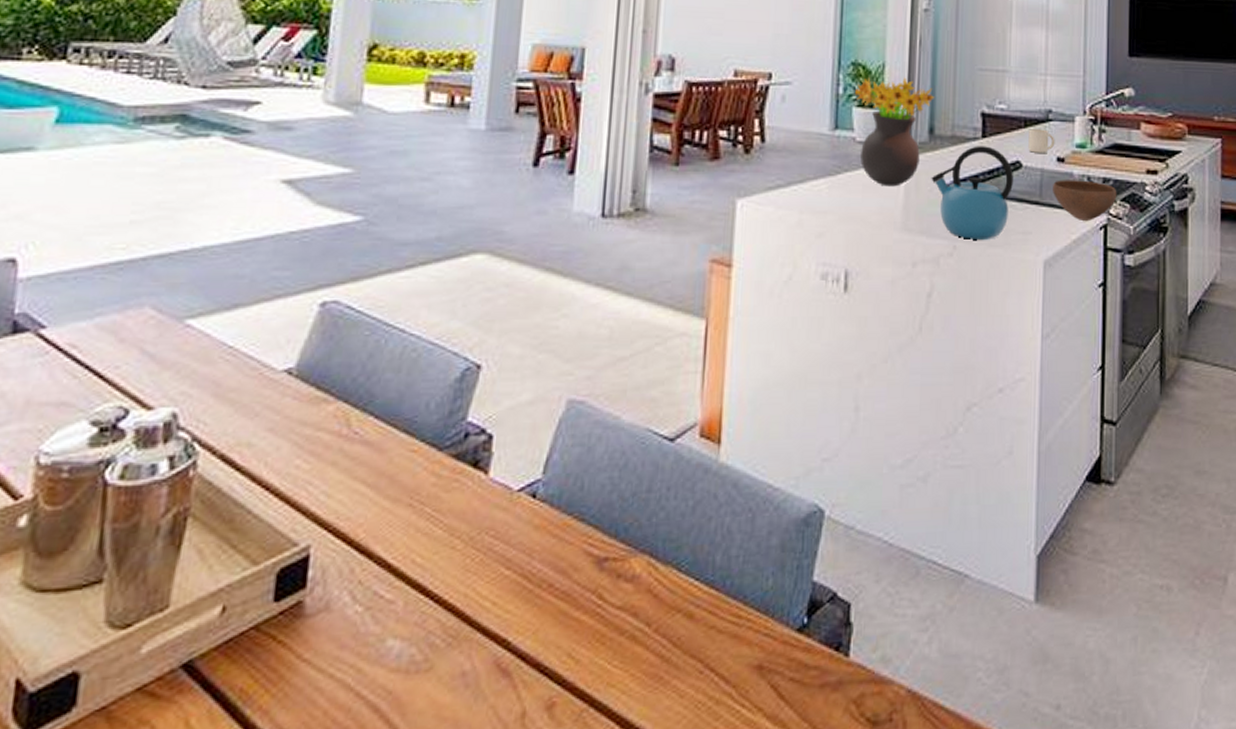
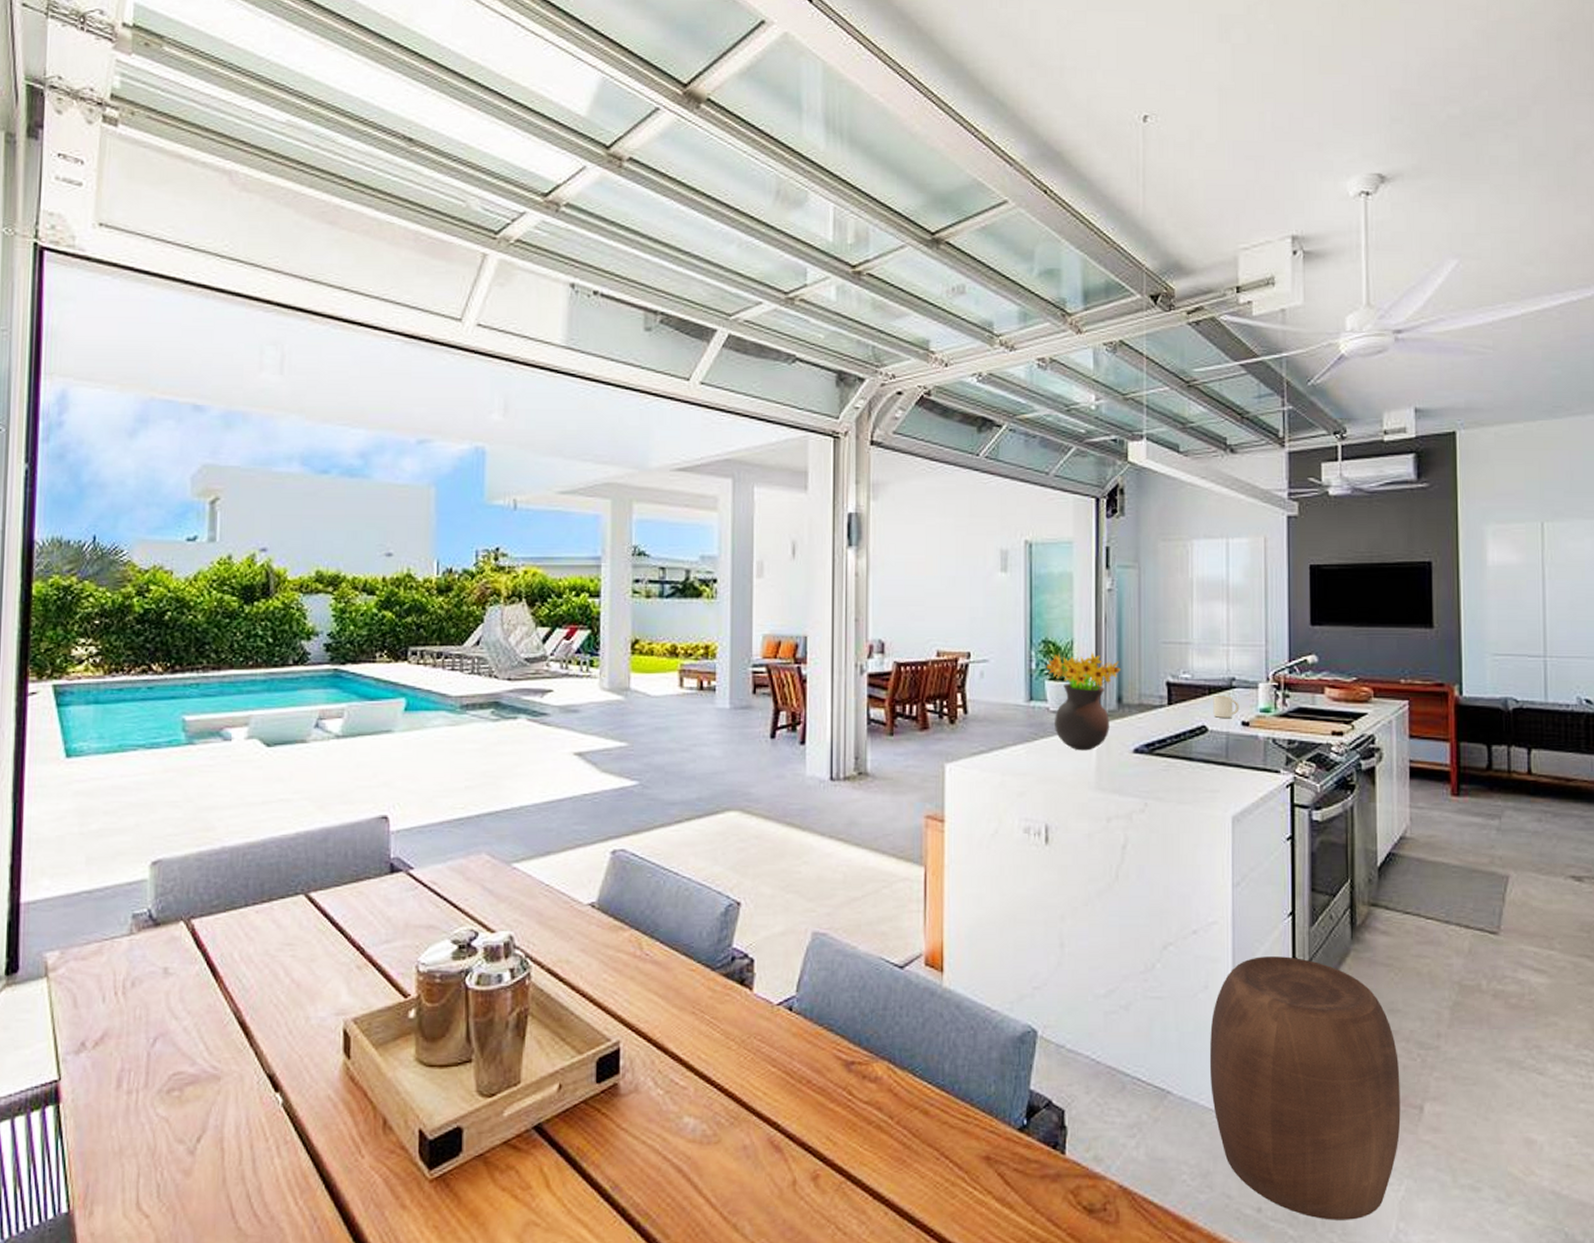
kettle: present [931,146,1013,240] -> none [1121,712,1199,797]
stool: none [1011,415,1205,714] -> present [1210,956,1401,1220]
bowl: present [1053,180,1117,220] -> none [1239,742,1303,779]

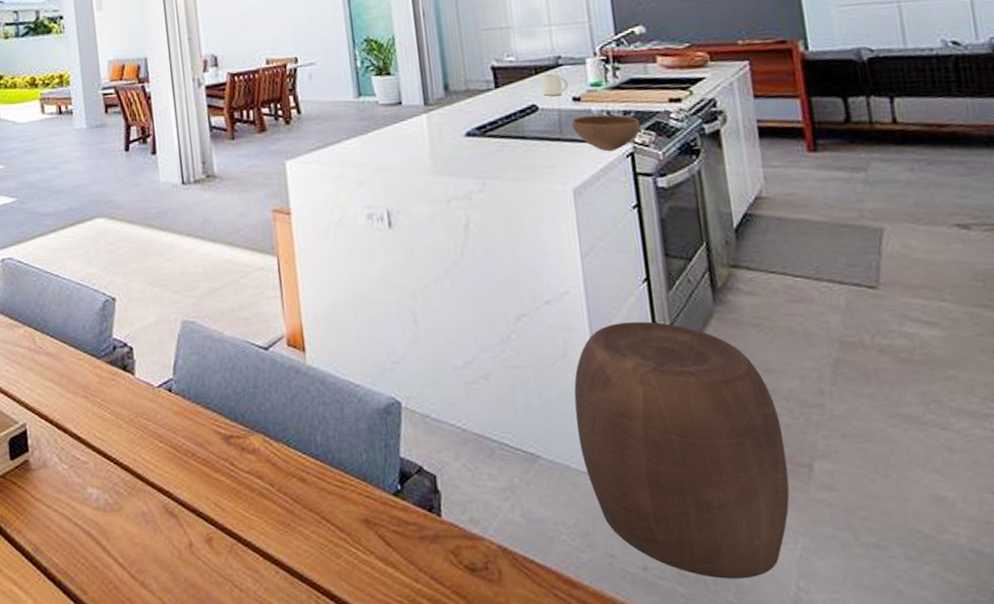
flower arrangement: present [1046,652,1122,751] -> none [370,45,445,139]
bowl: none [1239,742,1303,779] -> present [572,114,641,151]

